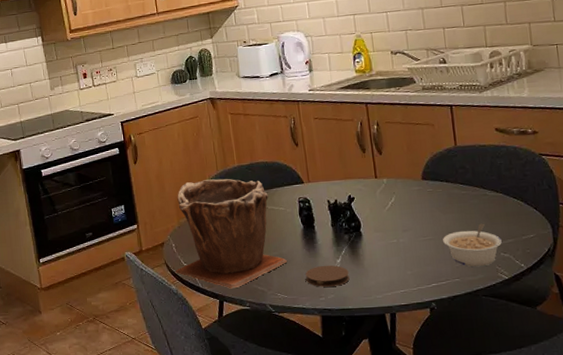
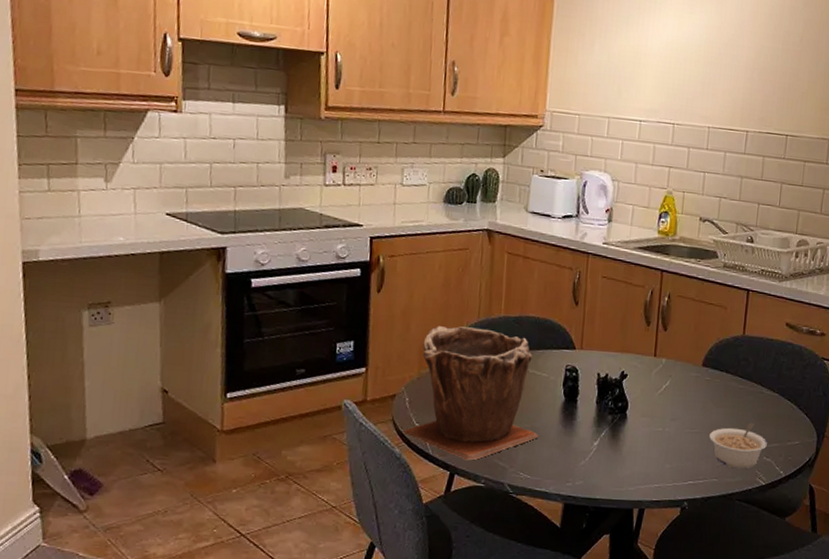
coaster: present [305,265,350,287] -> none [555,446,604,472]

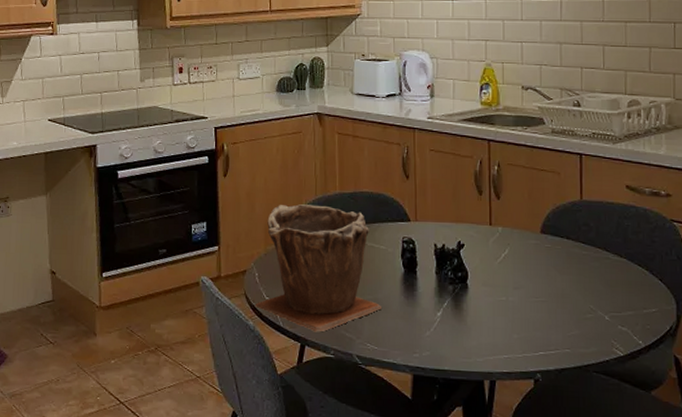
legume: present [709,422,767,469] -> none [557,290,620,339]

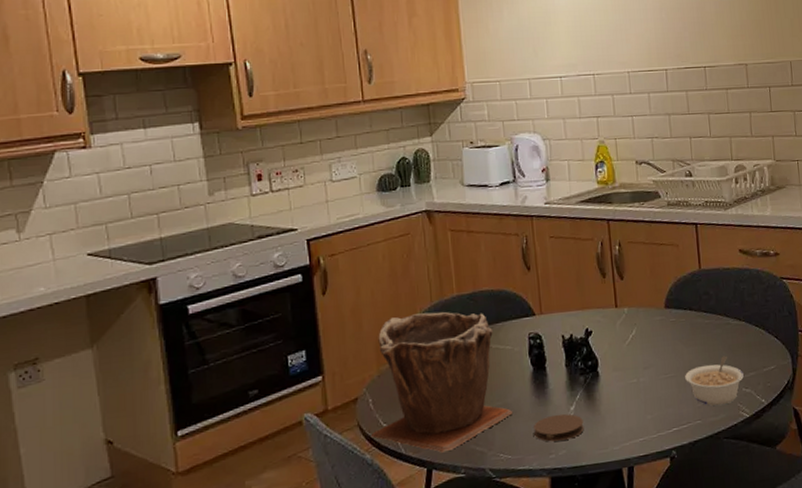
coaster: none [401,317,449,343] -> present [534,414,584,442]
legume: none [557,290,620,339] -> present [685,355,744,406]

